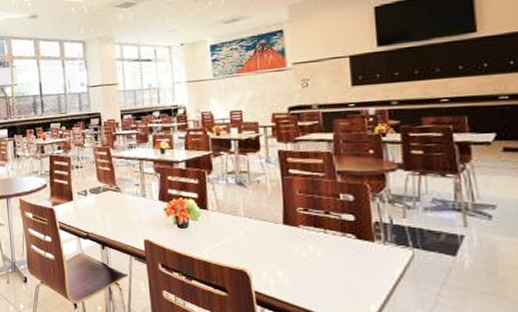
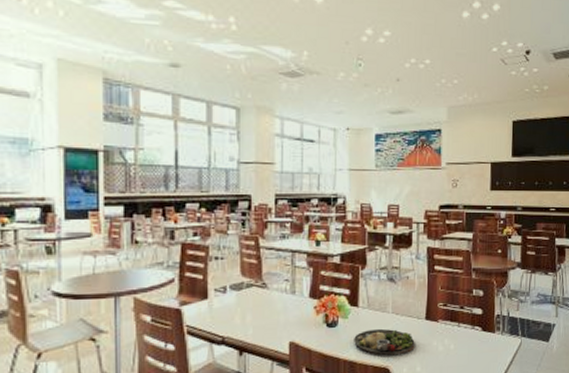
dinner plate: none [206,231,274,259] -> present [354,328,415,357]

